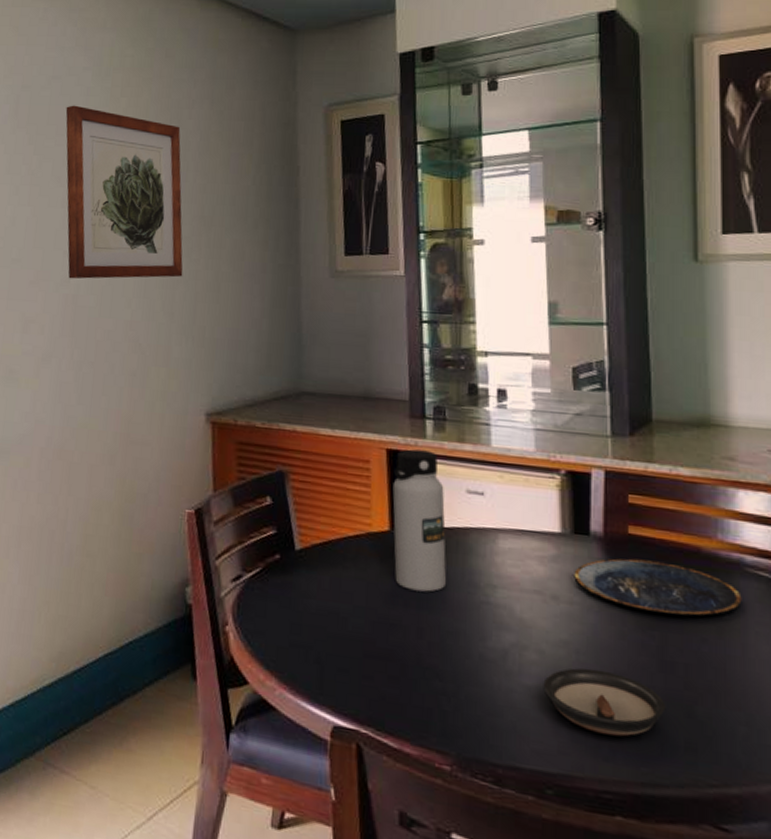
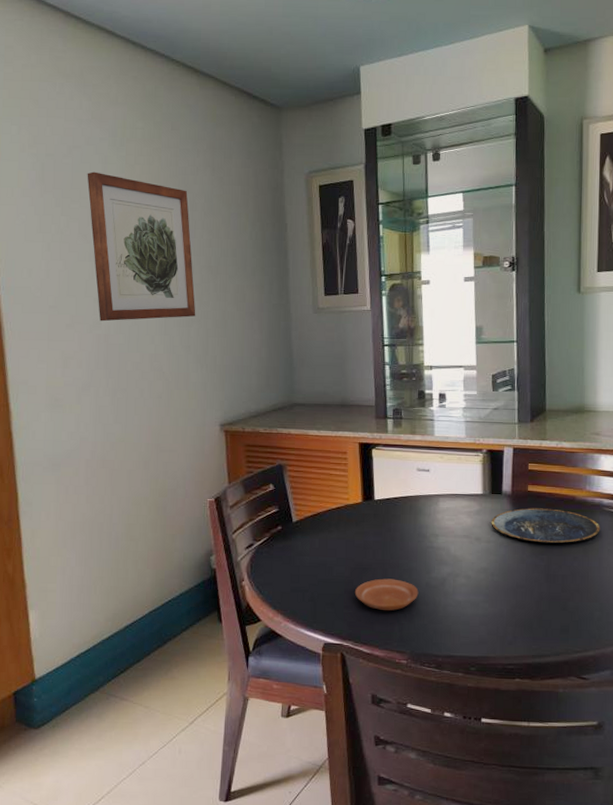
plate: none [377,641,469,691] -> present [354,578,419,611]
water bottle: present [392,449,447,592] -> none [364,442,404,544]
saucer: present [543,668,666,737] -> none [469,585,550,627]

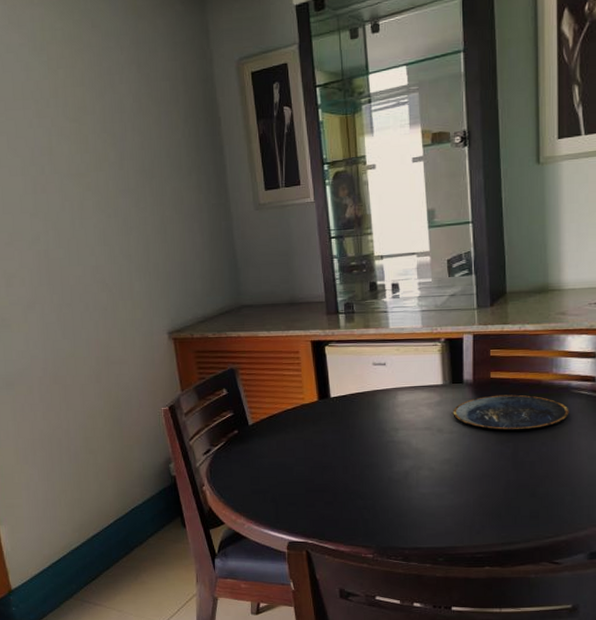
wall art: present [87,171,196,322] -> none [10,80,134,237]
plate: present [354,578,419,611] -> none [316,475,381,508]

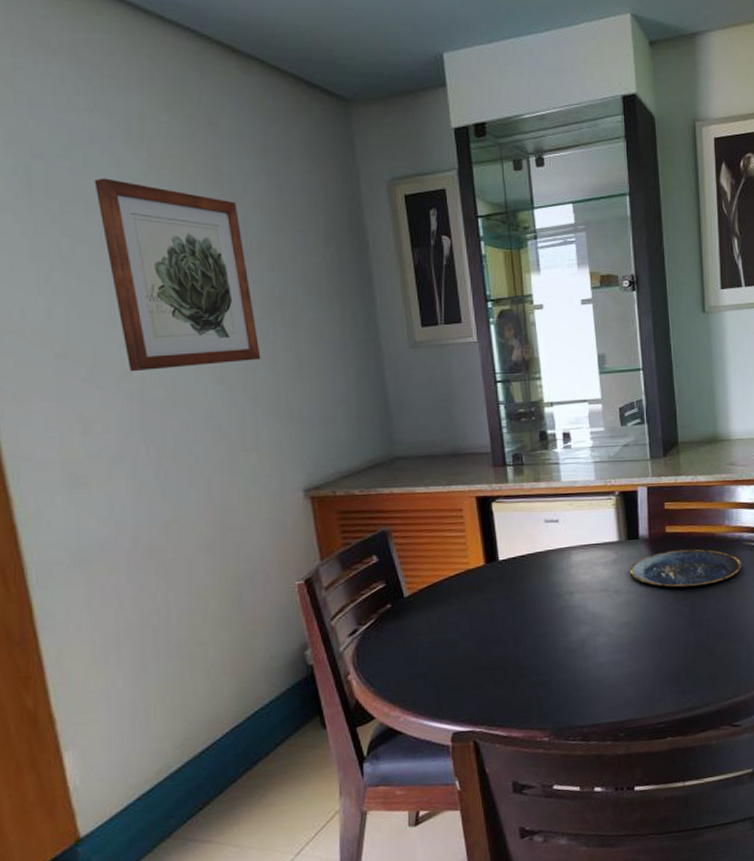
wall art: none [10,80,134,237] -> present [94,178,261,372]

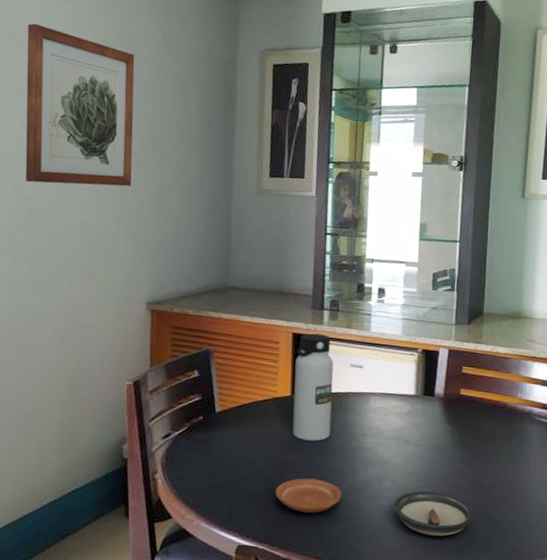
water bottle: none [483,493,535,610] -> present [292,333,334,441]
plate: none [484,647,557,686] -> present [275,478,342,514]
saucer: none [612,637,697,684] -> present [393,491,474,537]
plate: present [629,549,742,588] -> none [421,412,529,451]

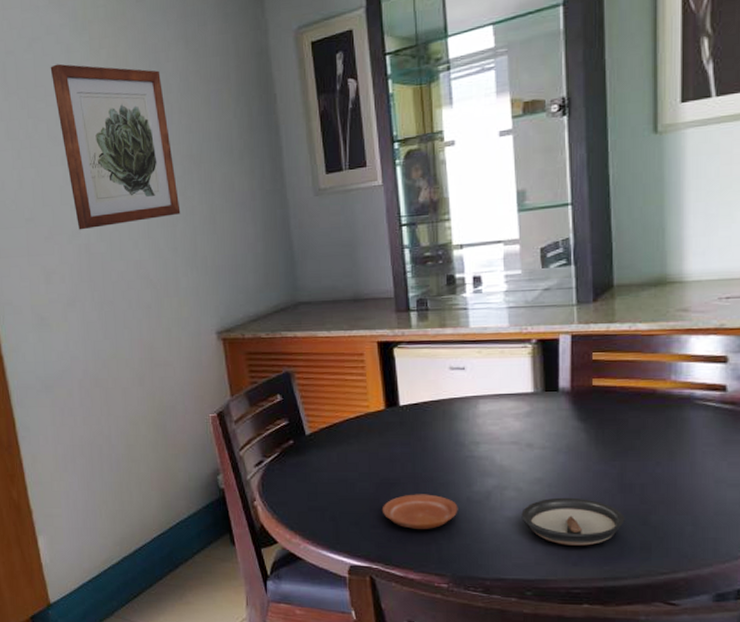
water bottle: present [292,333,334,441] -> none [385,338,437,455]

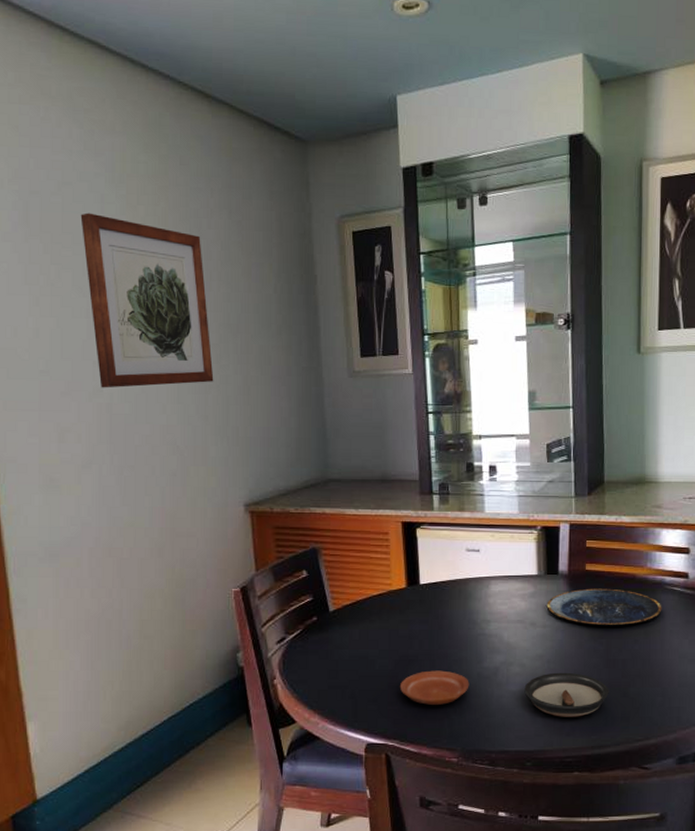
plate: none [545,405,692,447] -> present [546,588,662,626]

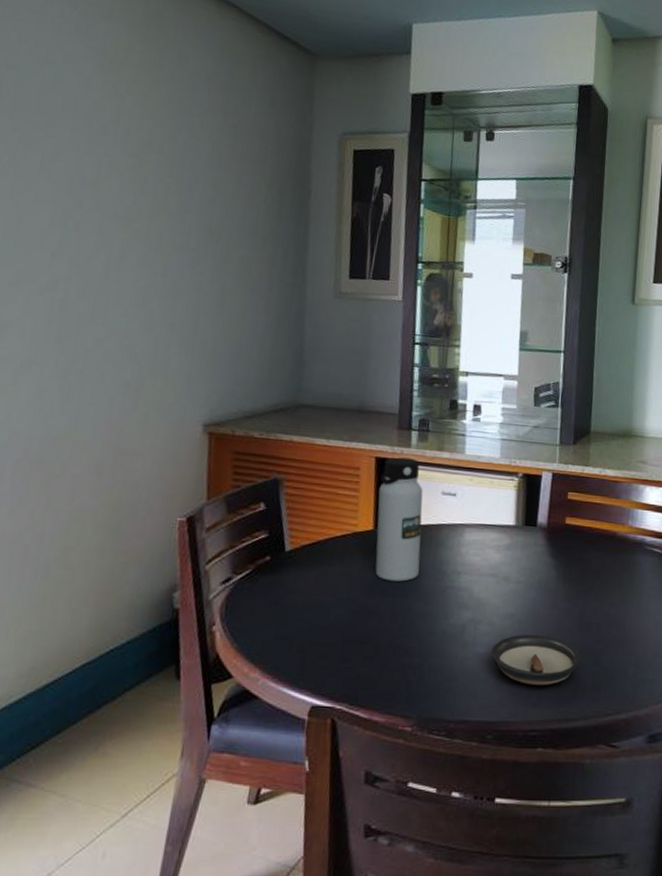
wall art: present [80,212,214,388] -> none [55,95,191,288]
plate: present [399,670,470,706] -> none [354,624,433,666]
water bottle: none [408,520,452,632] -> present [375,457,423,582]
plate: present [546,588,662,626] -> none [522,544,641,587]

